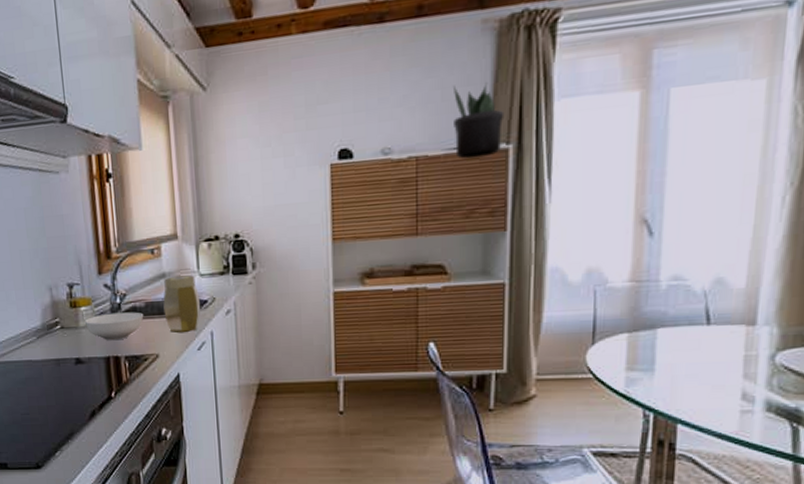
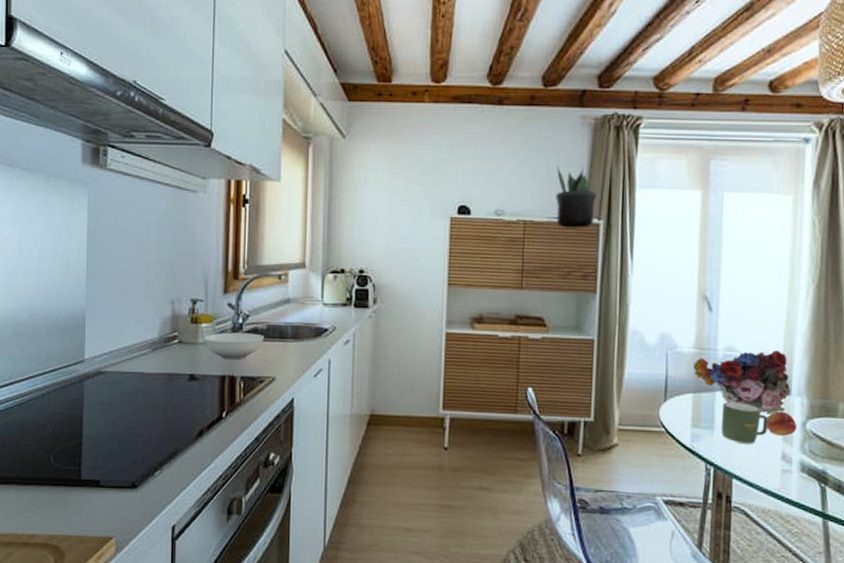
jar: present [163,275,201,333] -> none [285,303,322,358]
flower bouquet: none [629,274,756,351] -> present [694,350,791,416]
mug: none [664,339,725,385] -> present [721,402,768,444]
fruit: none [722,344,763,373] -> present [766,411,797,436]

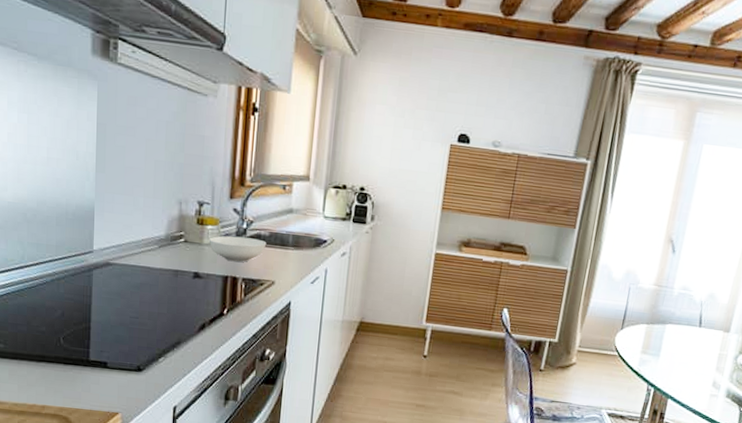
planter: present [556,165,597,228] -> none [548,103,589,167]
flower bouquet: present [694,350,791,416] -> none [651,292,732,348]
mug: present [721,402,768,444] -> none [665,334,707,371]
fruit: present [766,411,797,436] -> none [704,345,730,367]

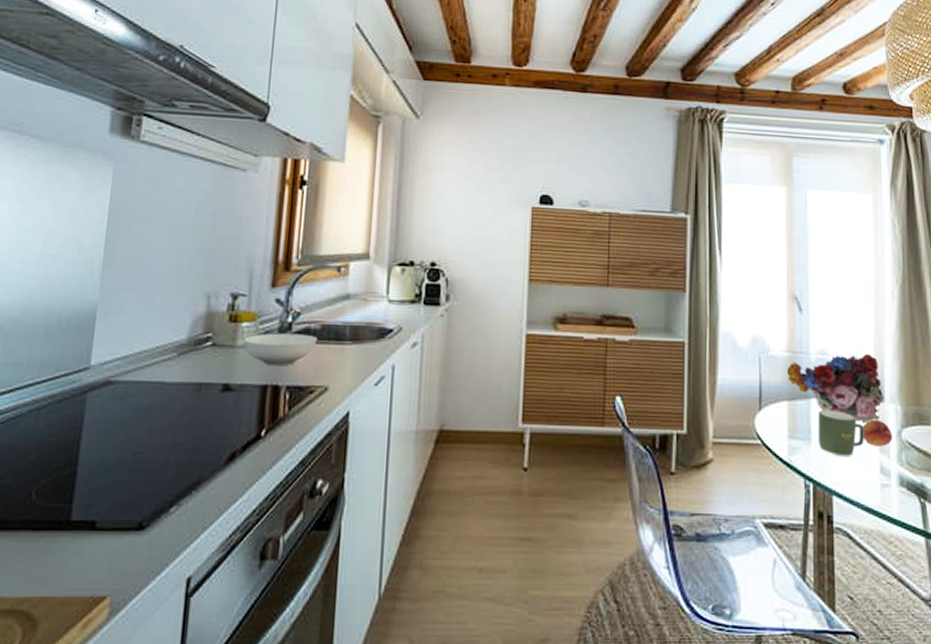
flower bouquet: none [651,292,732,348] -> present [787,354,884,425]
mug: none [665,334,707,371] -> present [818,410,864,456]
fruit: none [704,345,730,367] -> present [862,419,893,447]

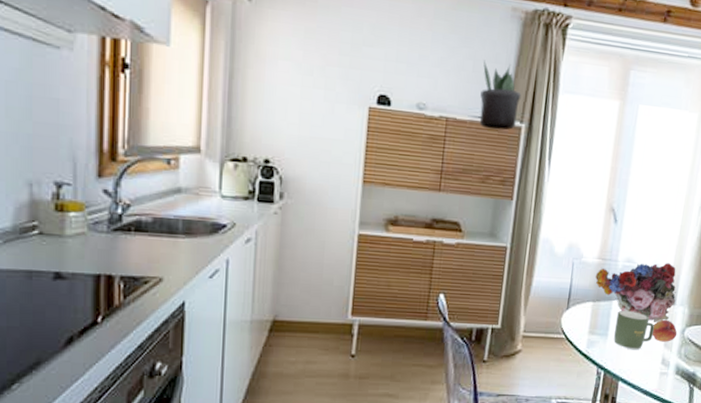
bowl: present [243,333,318,366] -> none [72,224,150,257]
planter: none [642,156,684,223] -> present [479,59,522,131]

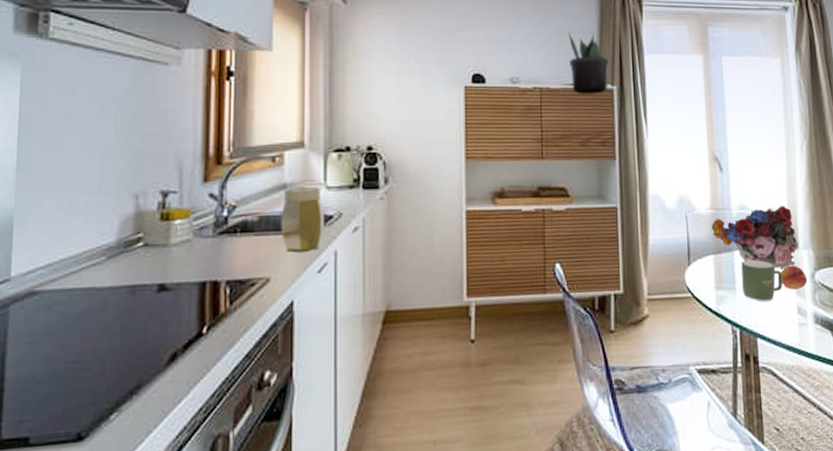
jar: none [174,193,219,257] -> present [281,187,325,252]

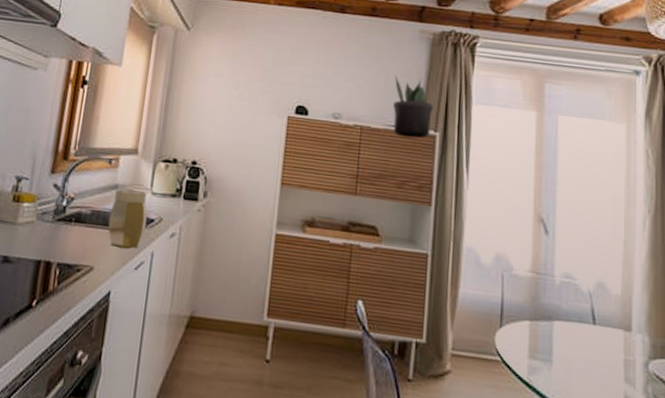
flower bouquet: present [712,206,798,271] -> none [530,280,631,352]
mug: present [741,260,783,301] -> none [560,333,608,382]
fruit: present [781,265,808,290] -> none [607,348,639,377]

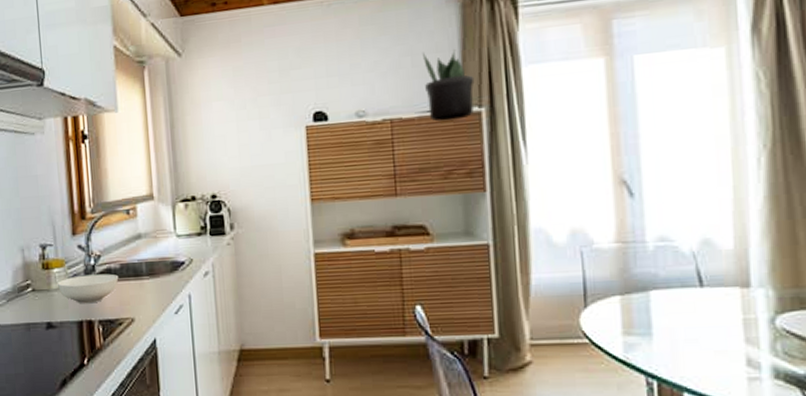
bowl: none [23,214,88,245] -> present [56,273,119,304]
jar: present [108,189,148,249] -> none [139,236,178,295]

